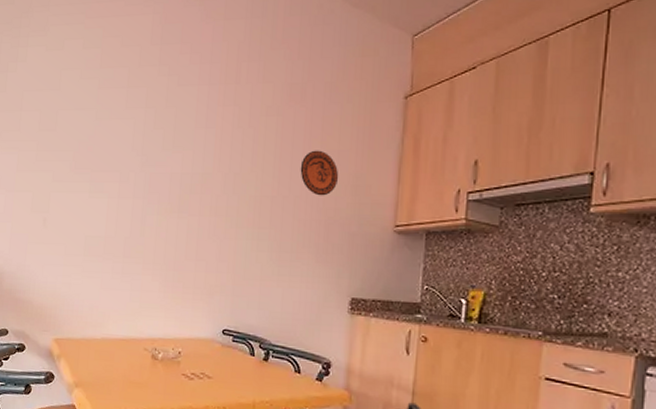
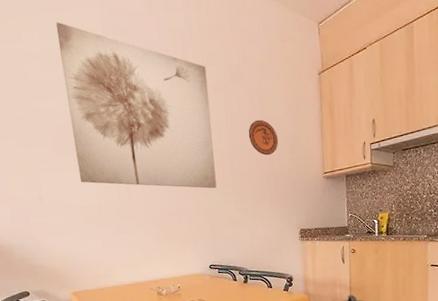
wall art: none [91,29,261,232] -> present [56,22,217,189]

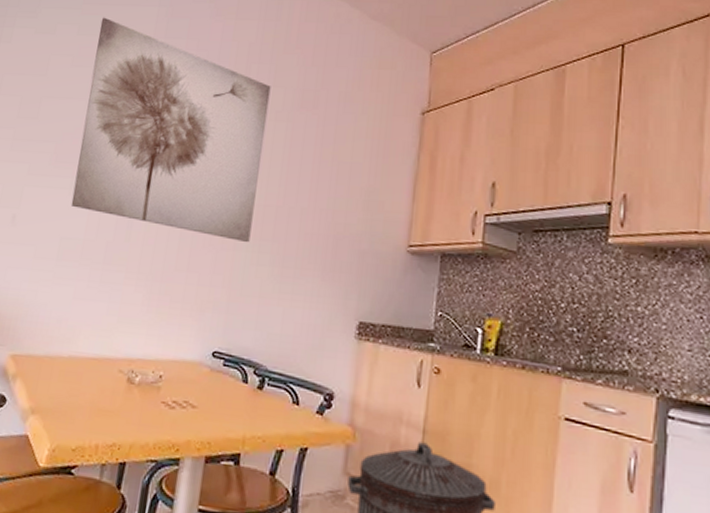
decorative plate: present [248,119,279,156] -> none [309,160,351,210]

